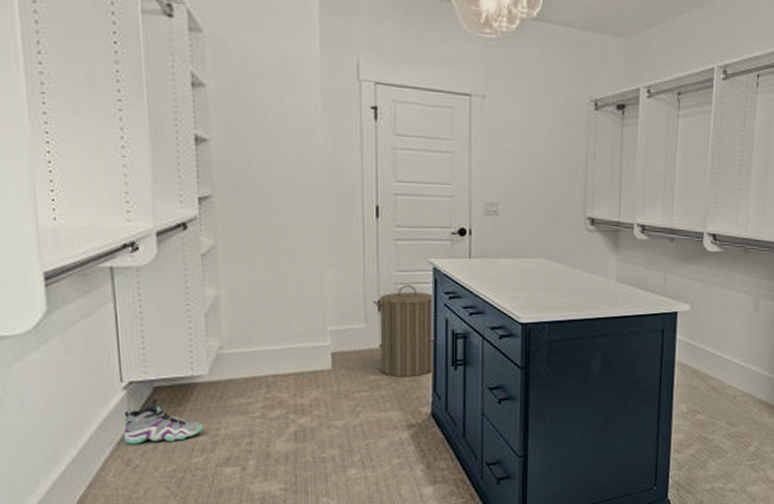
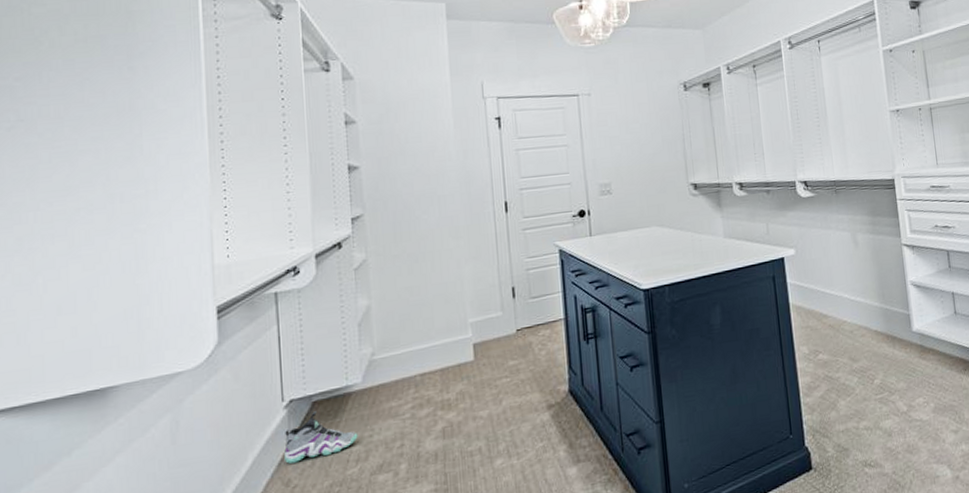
laundry hamper: present [373,284,435,377] -> none [508,268,568,360]

